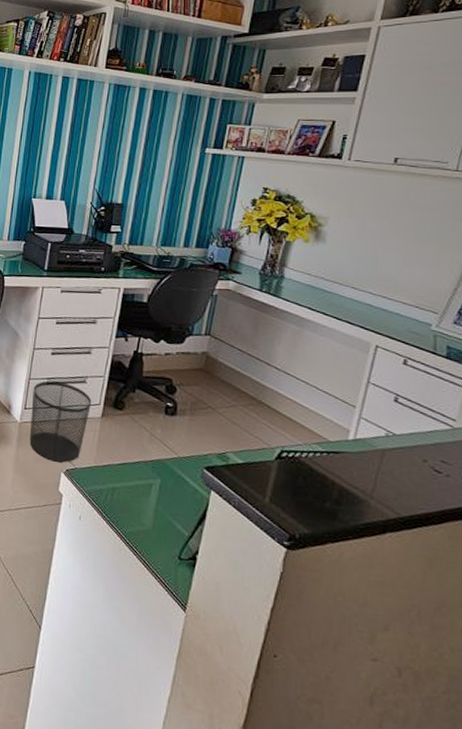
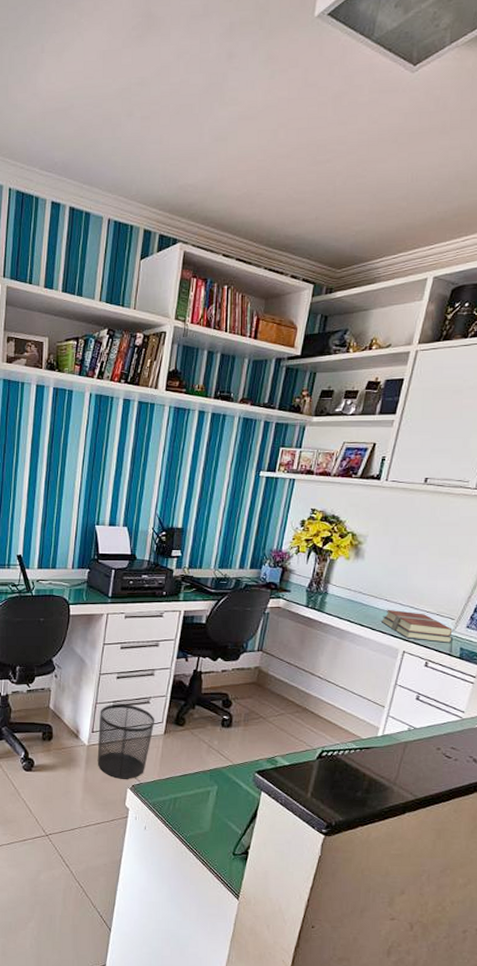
books: none [349,298,436,340] -> present [382,609,453,643]

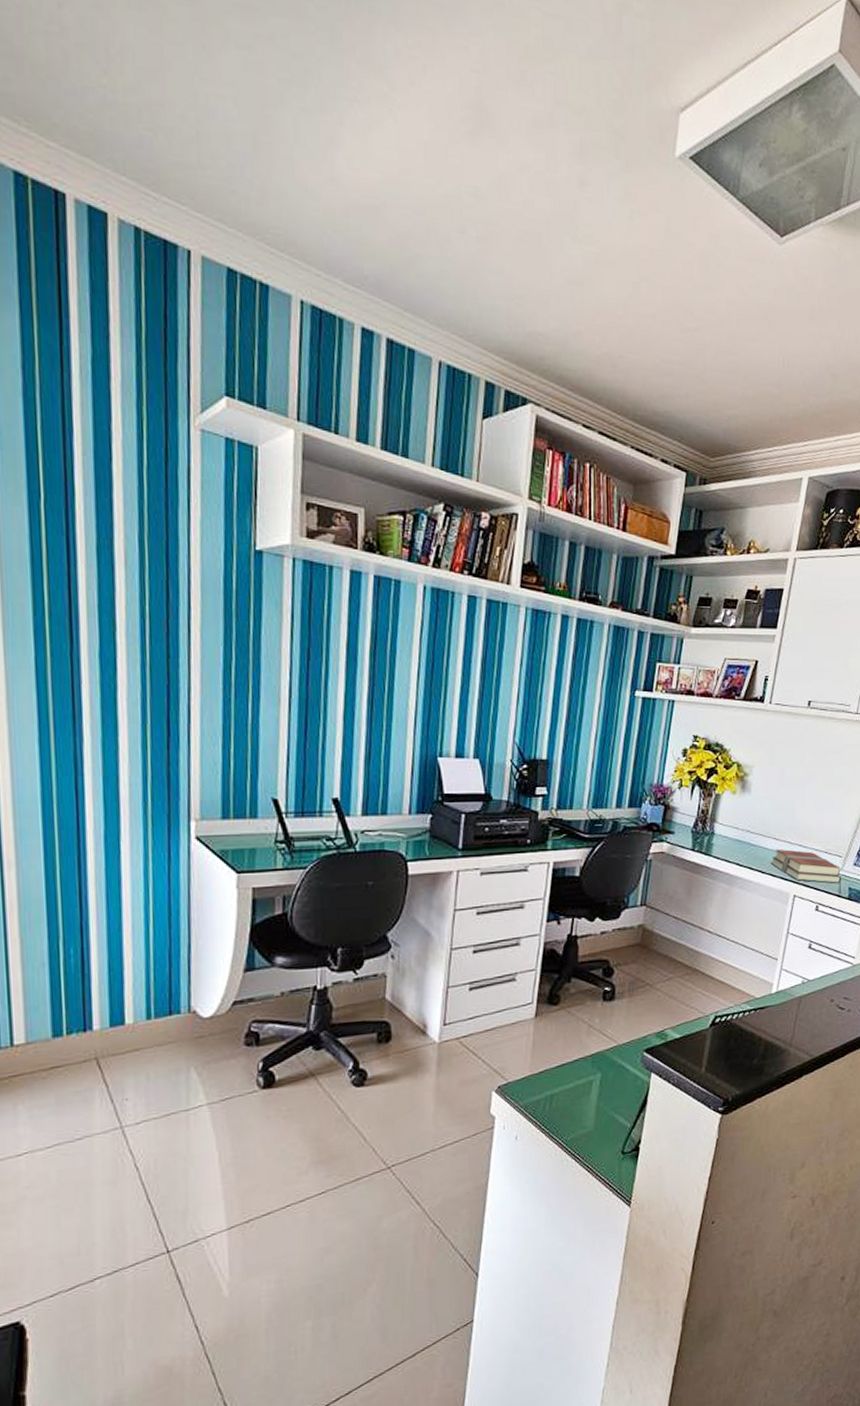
waste bin: present [97,704,155,779] -> none [451,984,524,1081]

